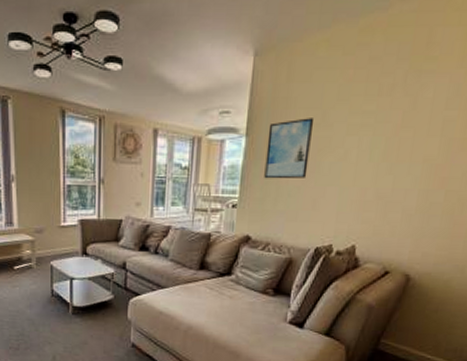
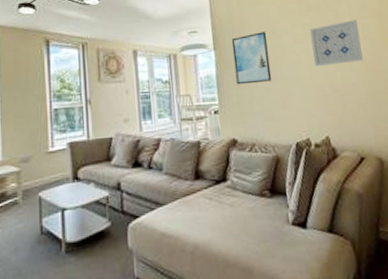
wall art: none [363,110,441,167] -> present [309,20,363,67]

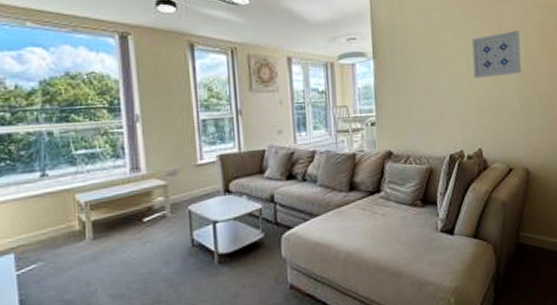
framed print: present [231,32,272,85] -> none [391,40,431,96]

